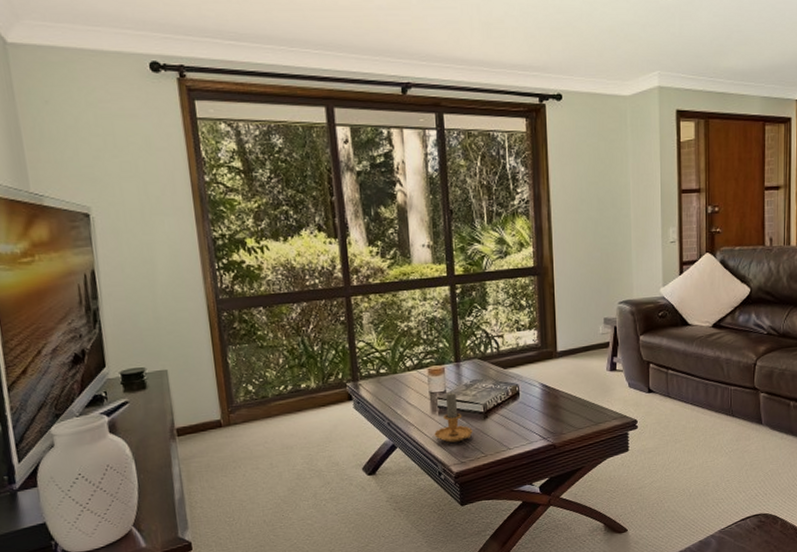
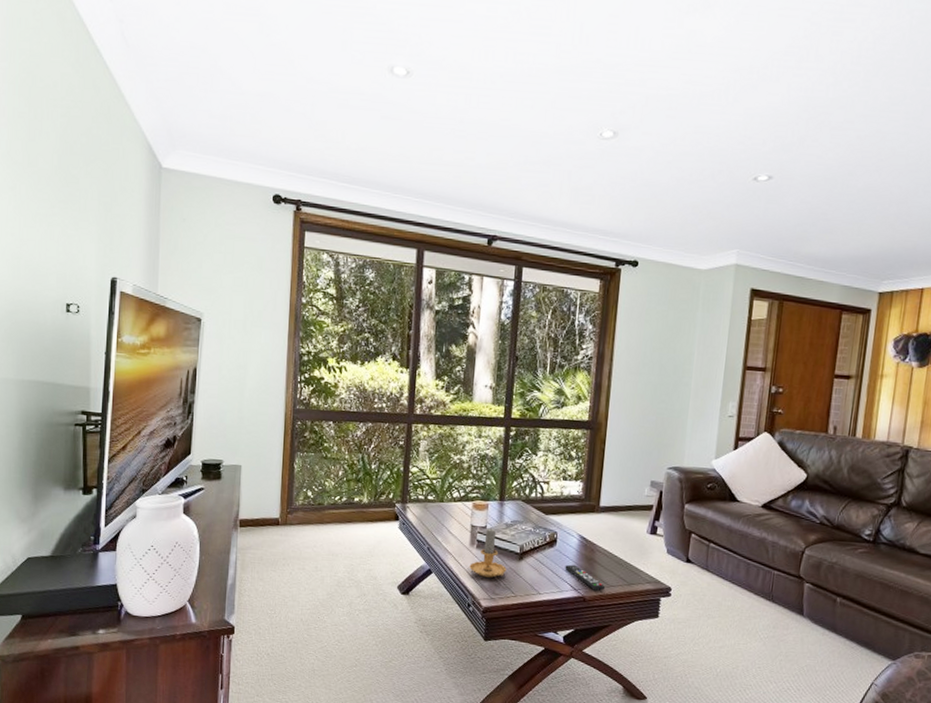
remote control: none [531,414,574,436] -> present [565,564,606,591]

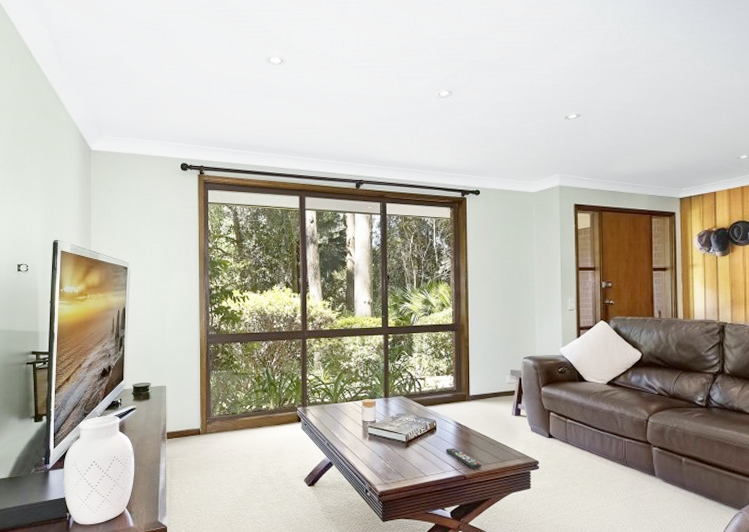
candle: present [469,527,507,578] -> none [364,421,396,465]

